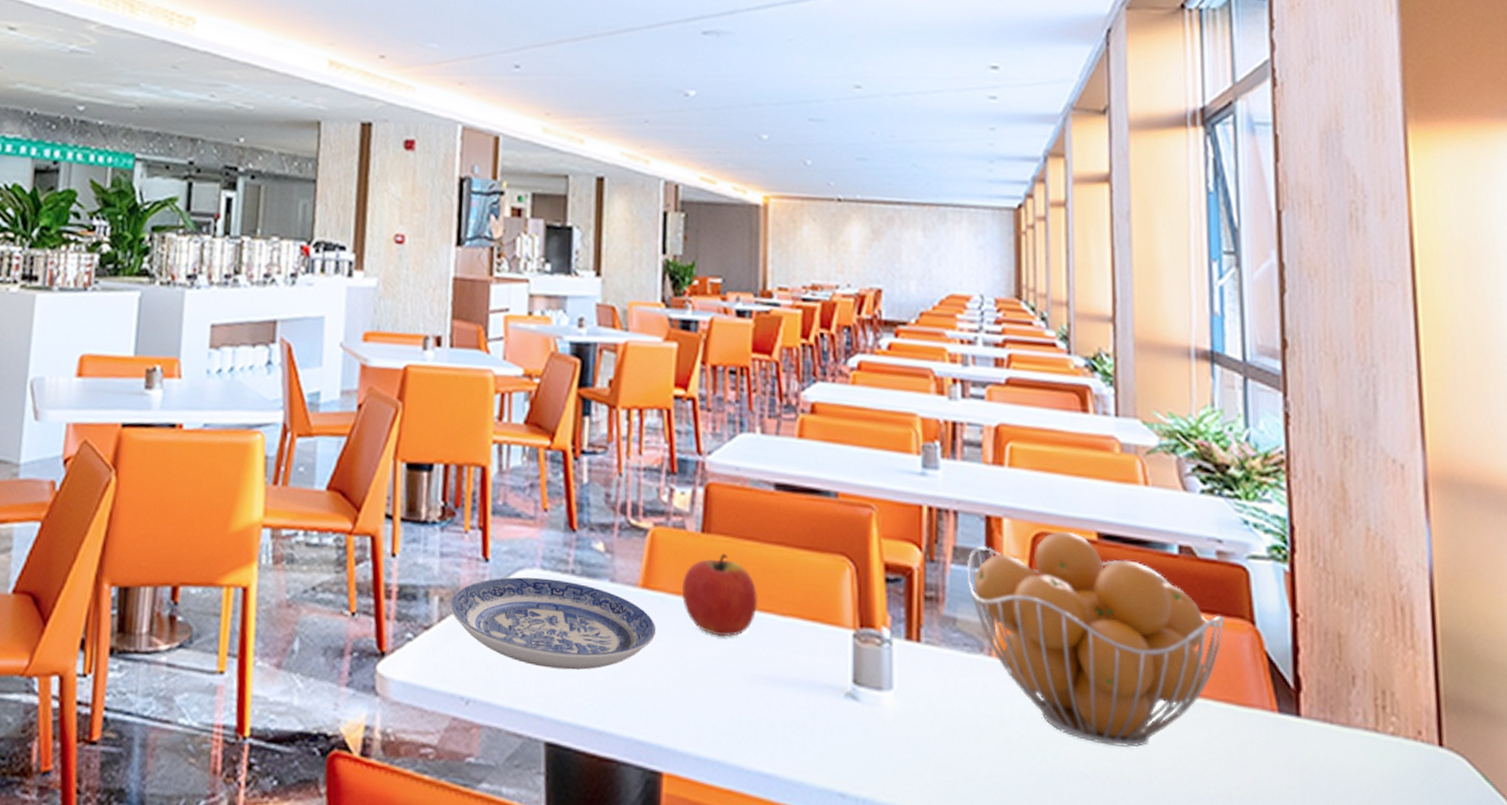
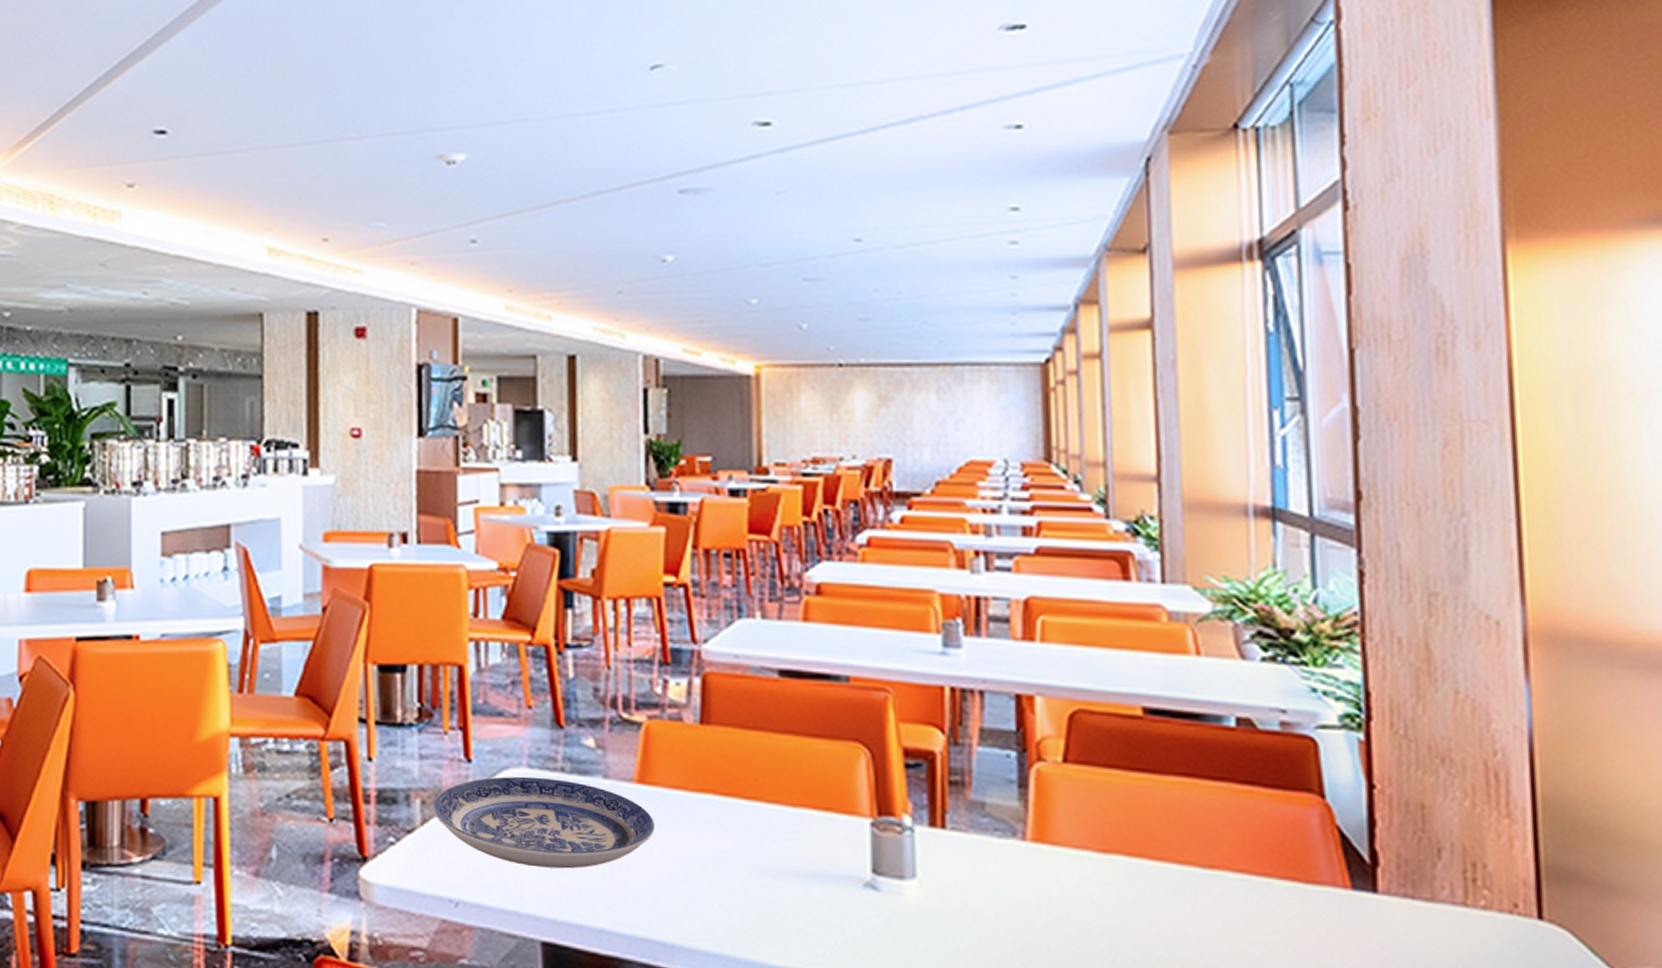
apple: present [681,553,758,637] -> none [681,744,765,830]
fruit basket: present [966,531,1225,747] -> none [995,708,1290,930]

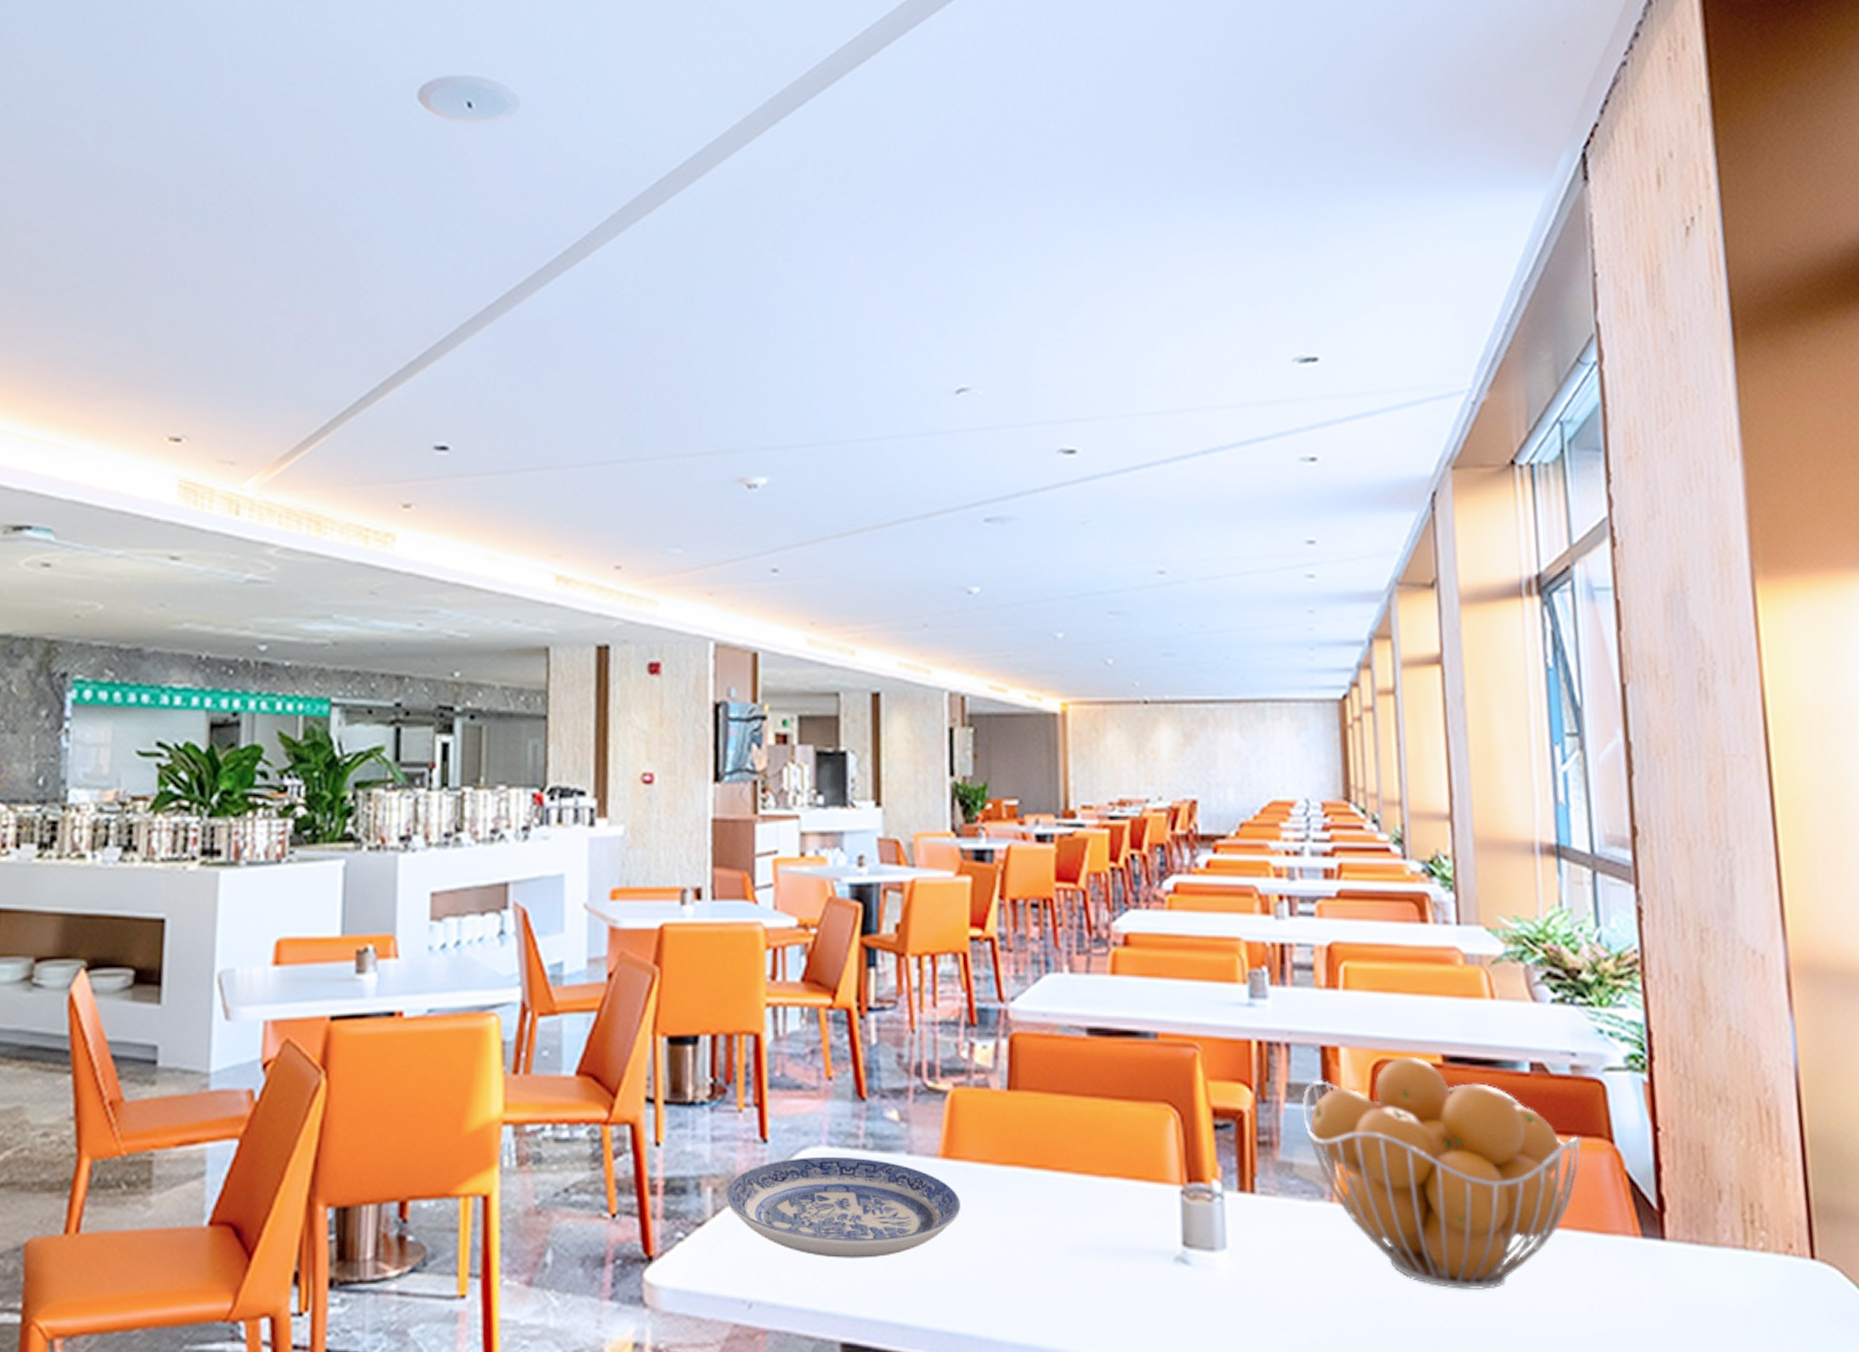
fruit basket: none [995,708,1290,930] -> present [1302,1057,1582,1290]

